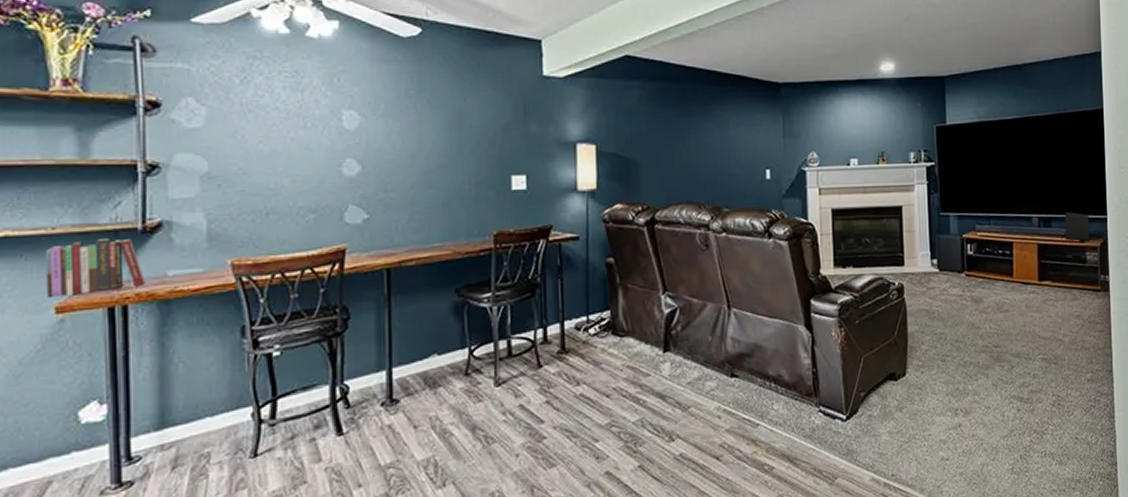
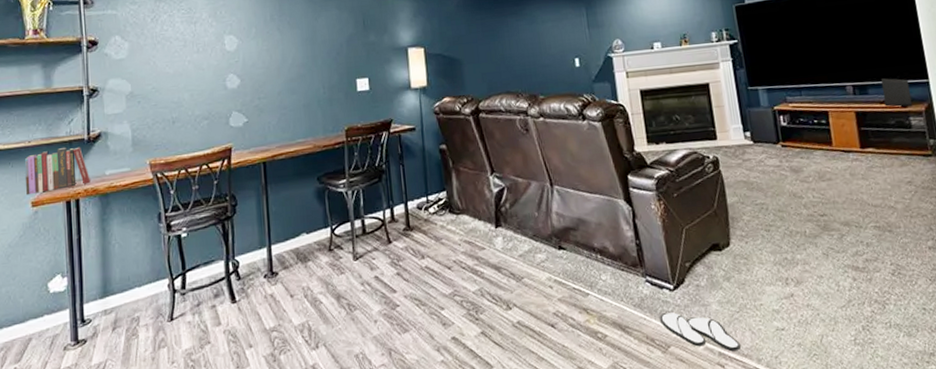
slippers: none [829,442,907,481] -> present [660,312,742,351]

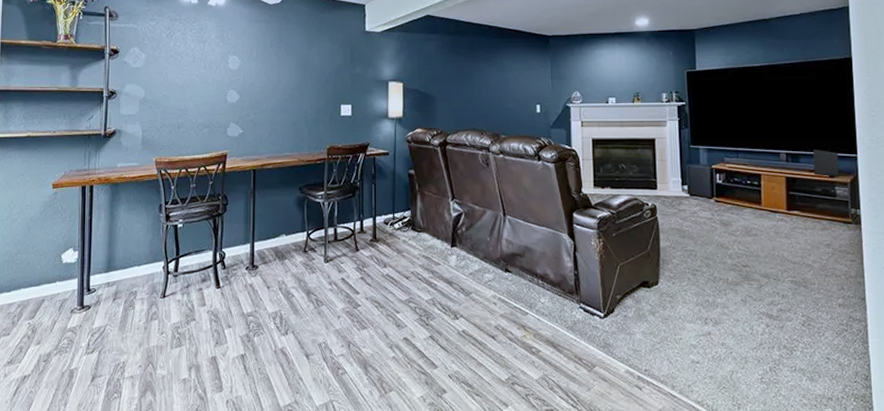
books: present [24,146,90,196] -> none [48,139,104,178]
slippers: present [660,312,742,351] -> none [589,336,659,376]

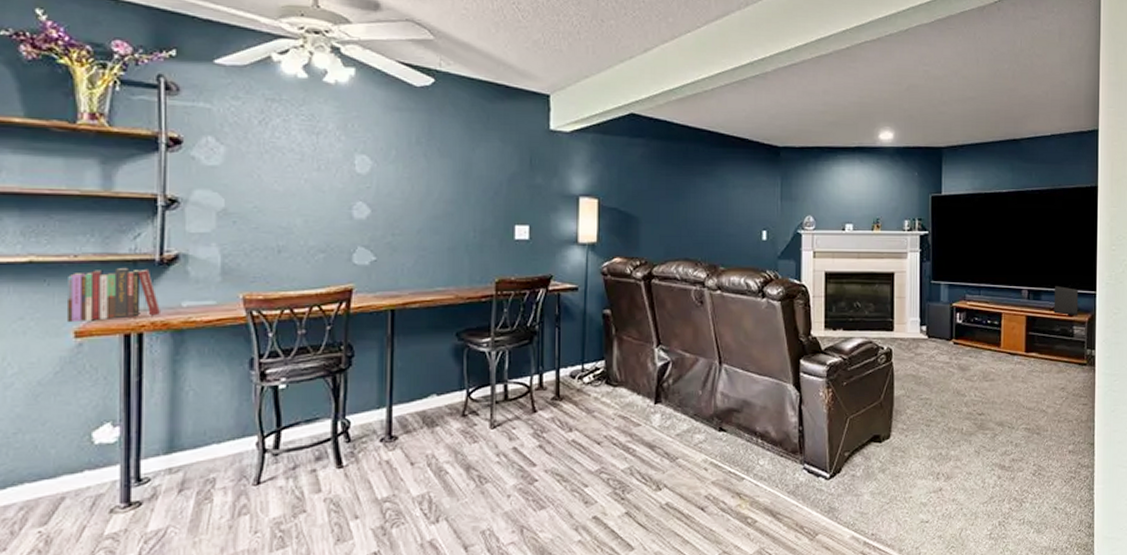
books: none [48,139,104,178] -> present [66,267,160,323]

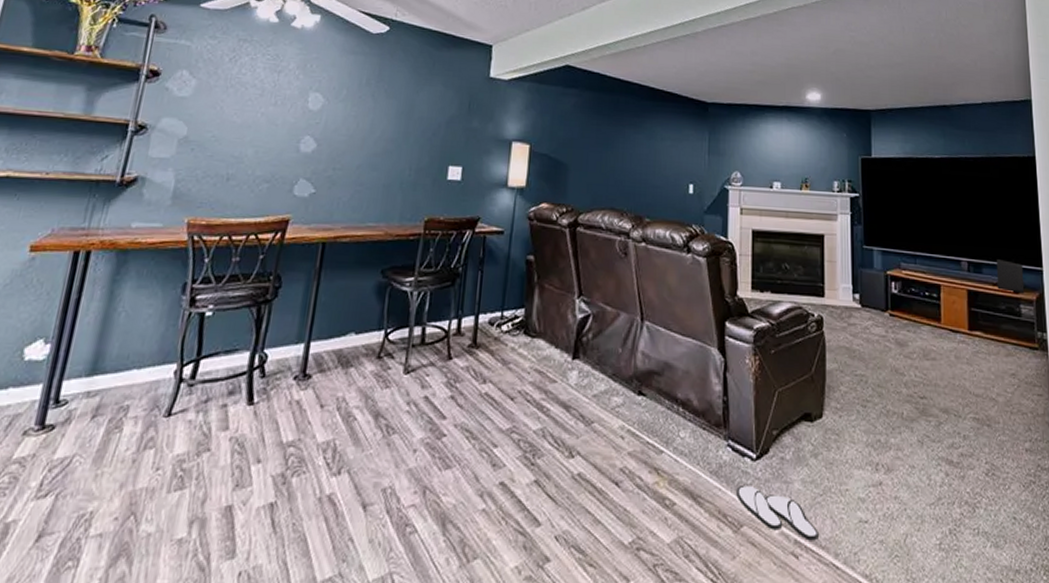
books: present [66,267,160,323] -> none [27,186,112,237]
slippers: none [812,500,886,540] -> present [736,484,820,540]

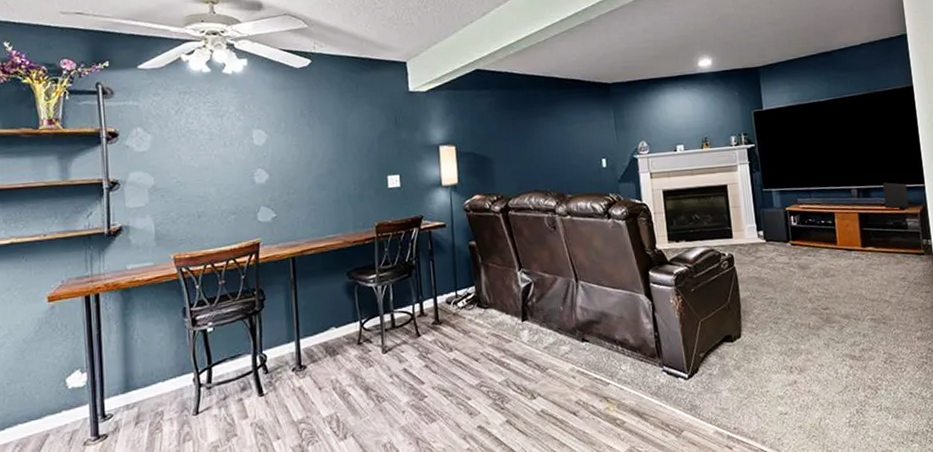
slippers: present [736,484,820,540] -> none [674,399,748,434]

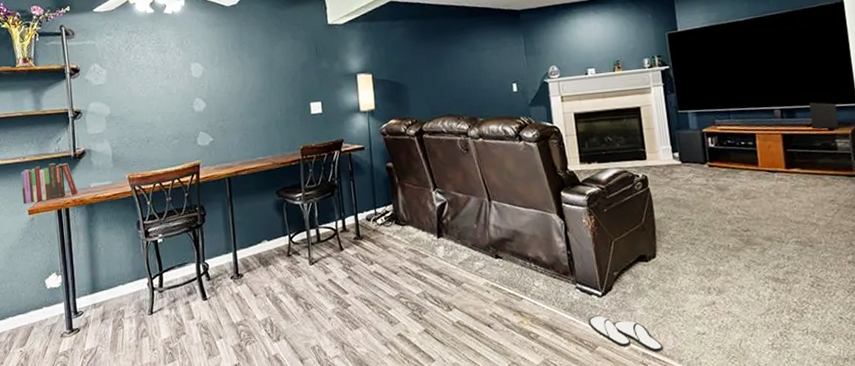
books: none [39,240,111,290] -> present [20,162,78,205]
slippers: none [674,399,748,434] -> present [588,315,664,352]

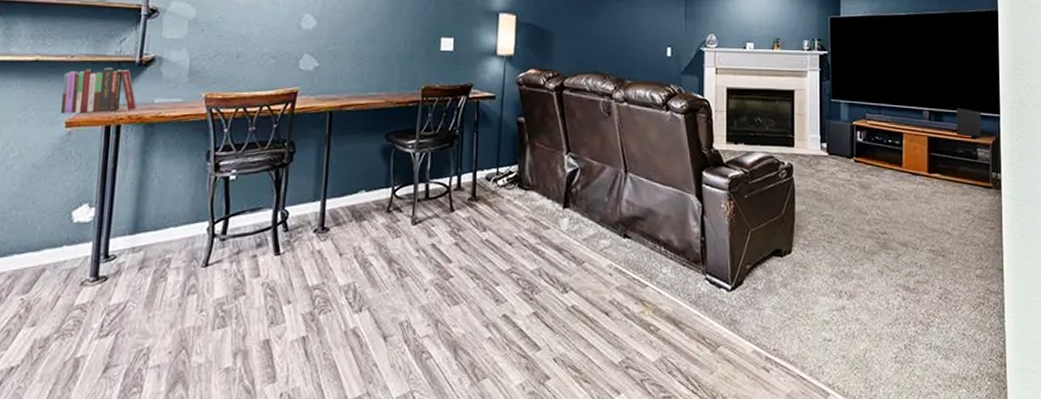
slippers: present [588,315,664,352] -> none [714,311,788,356]

